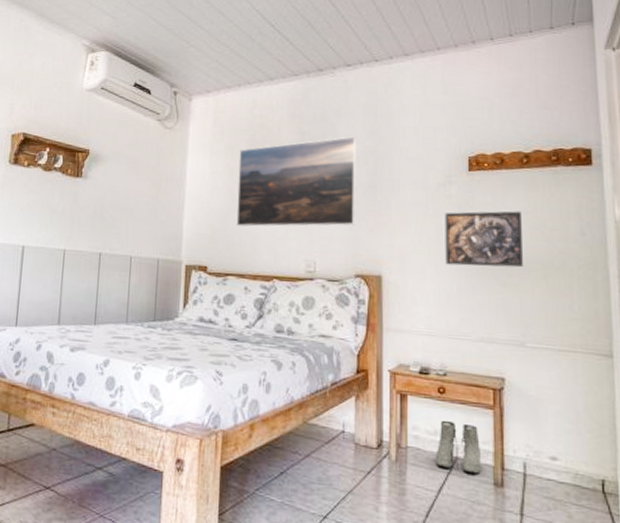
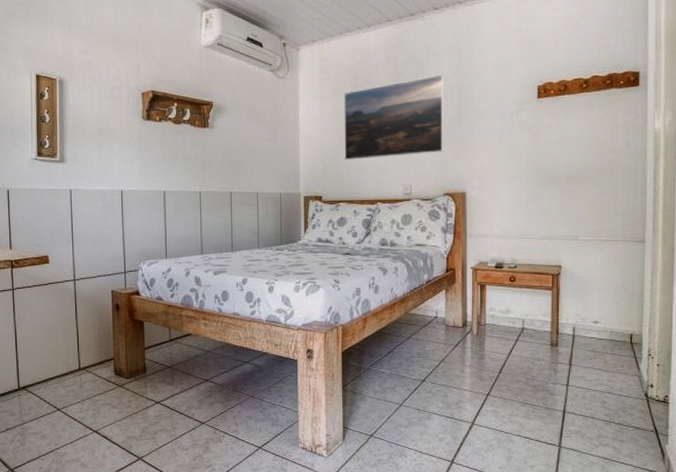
boots: present [435,420,481,474] -> none [507,301,541,339]
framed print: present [445,211,523,268] -> none [517,130,579,179]

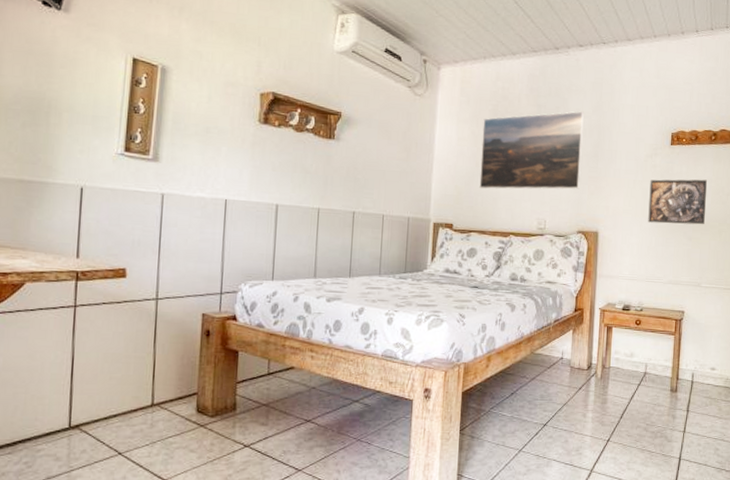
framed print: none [517,130,579,179] -> present [648,179,707,225]

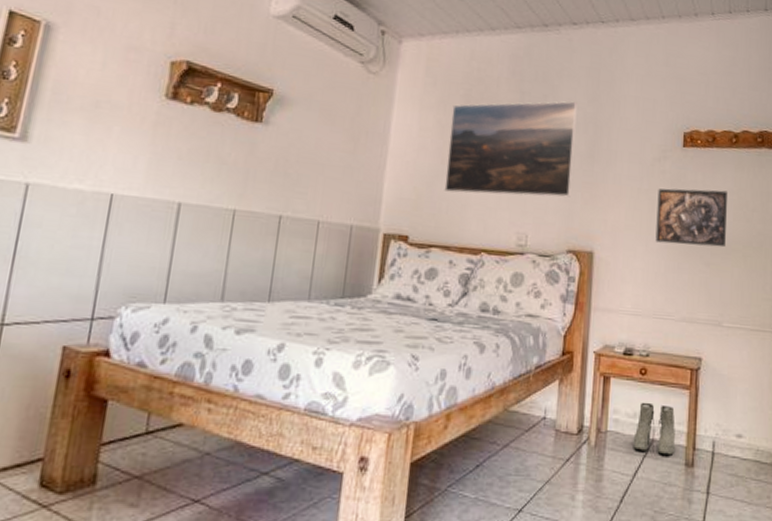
boots: none [630,345,663,384] -> present [633,402,676,456]

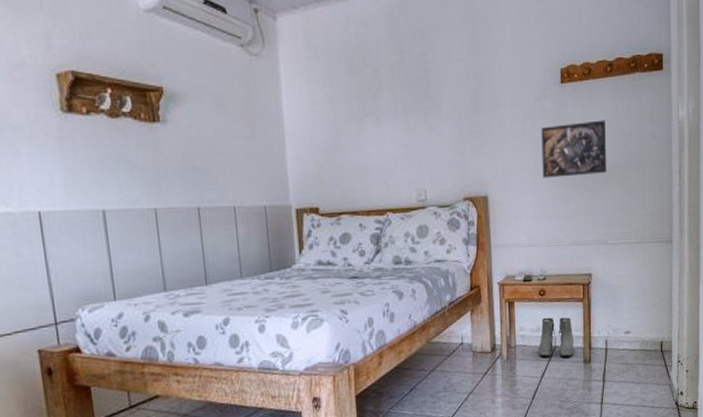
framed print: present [444,101,578,197] -> none [337,54,461,161]

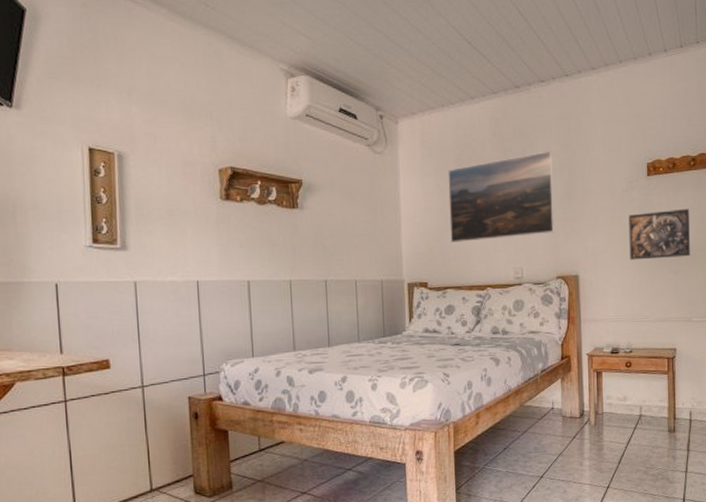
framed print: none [337,54,461,161] -> present [448,151,555,243]
boots: present [538,317,574,357] -> none [625,387,659,426]

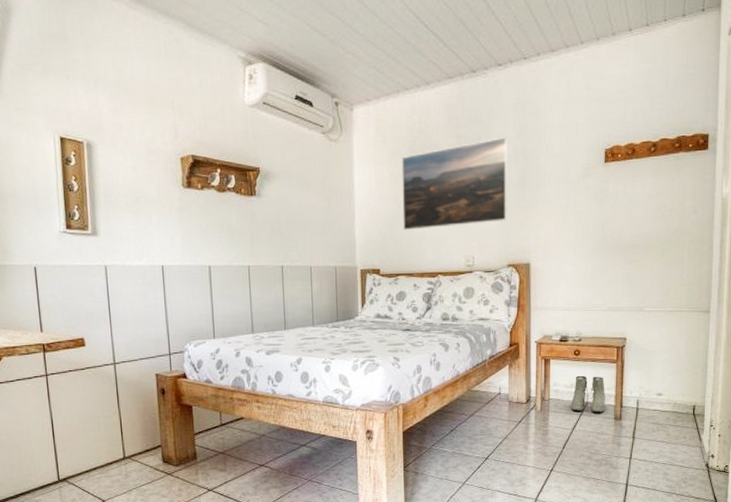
boots: none [625,387,659,426] -> present [571,375,605,413]
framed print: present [628,208,690,260] -> none [583,196,647,249]

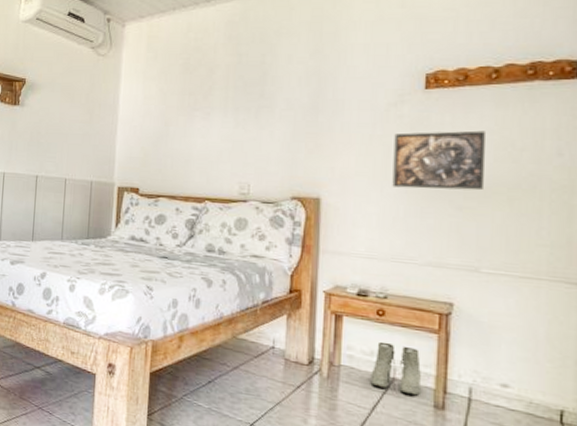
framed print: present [401,137,507,230] -> none [168,57,298,150]
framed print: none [583,196,647,249] -> present [392,130,485,191]

